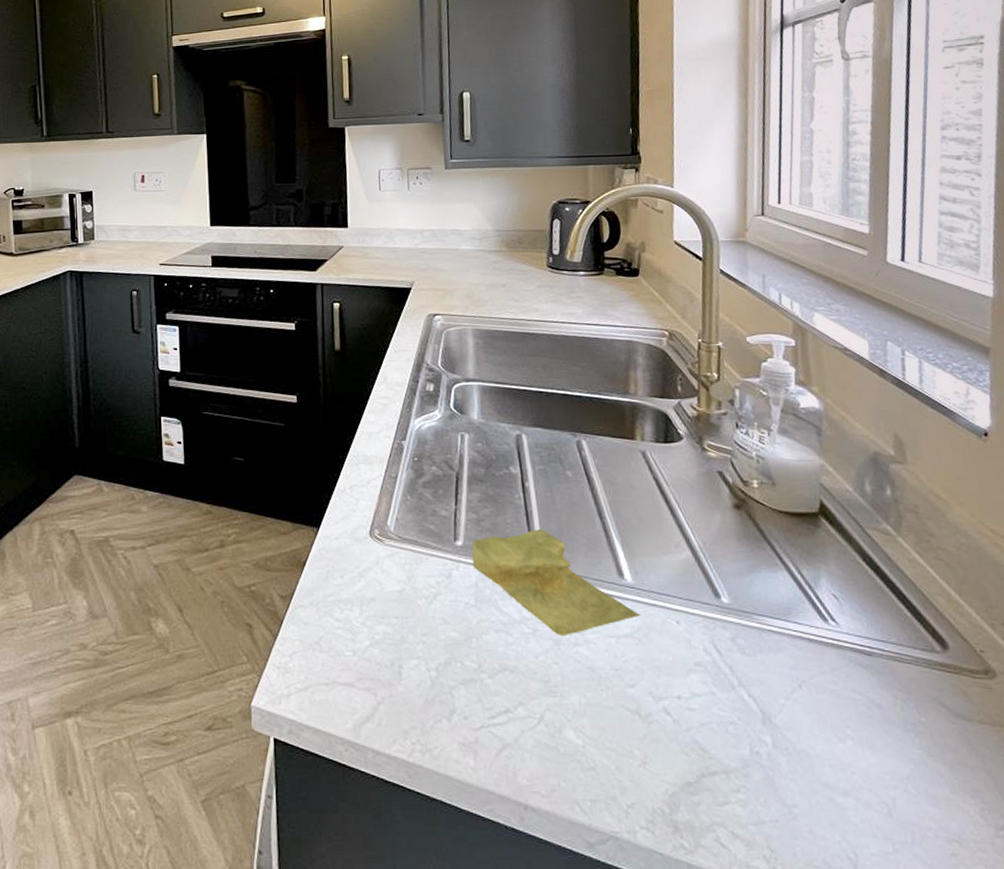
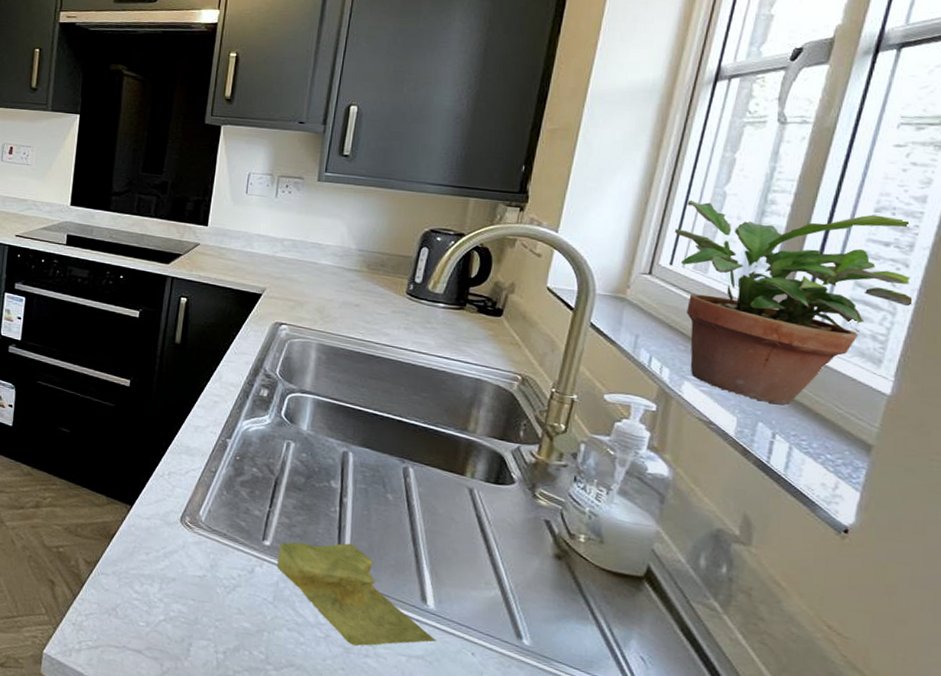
potted plant: none [776,132,994,322] -> present [675,200,915,406]

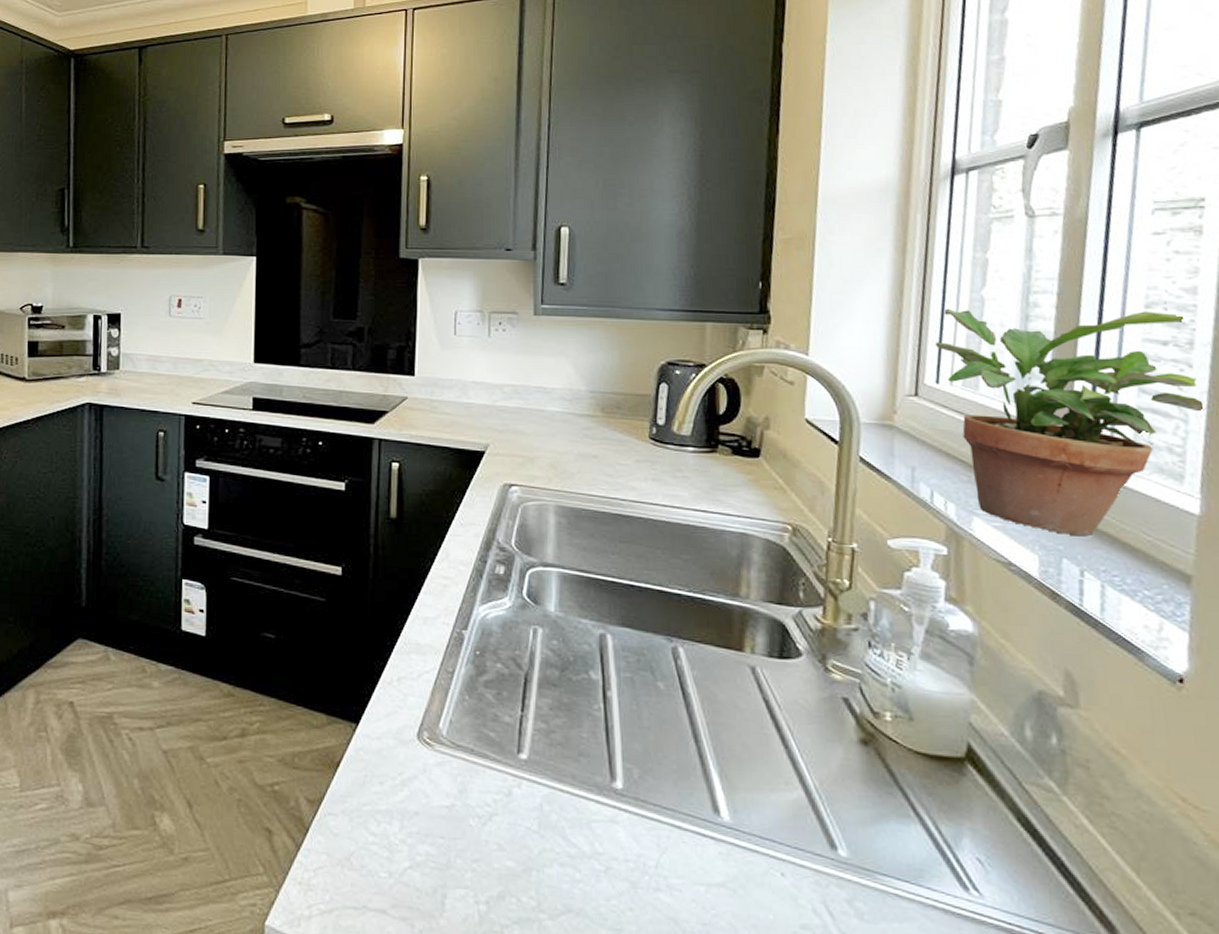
sponge: present [276,542,437,646] -> none [537,748,738,879]

